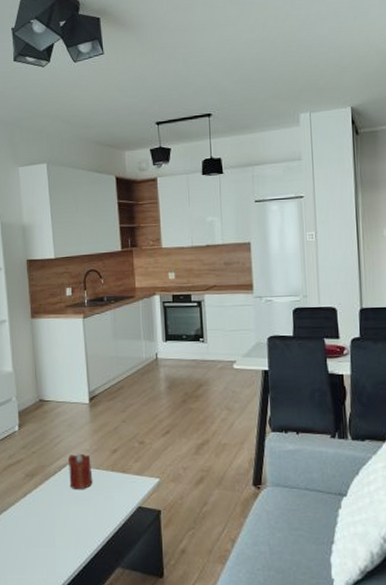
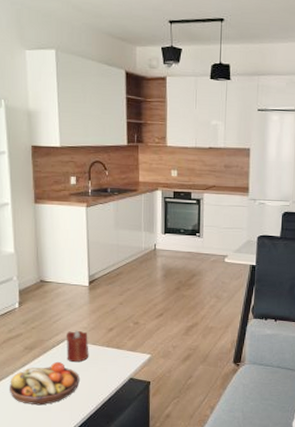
fruit bowl: none [11,489,84,541] -> present [10,361,80,406]

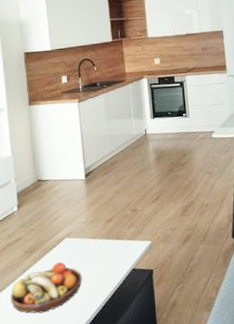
candle: present [66,330,89,363] -> none [65,226,90,261]

